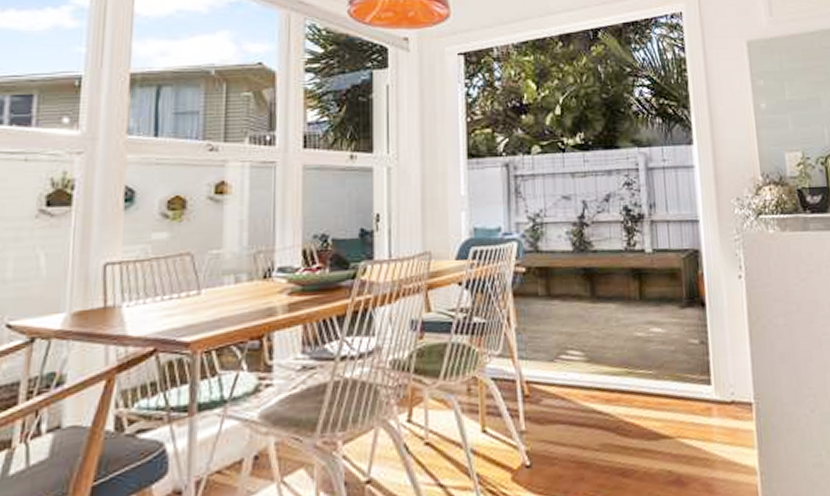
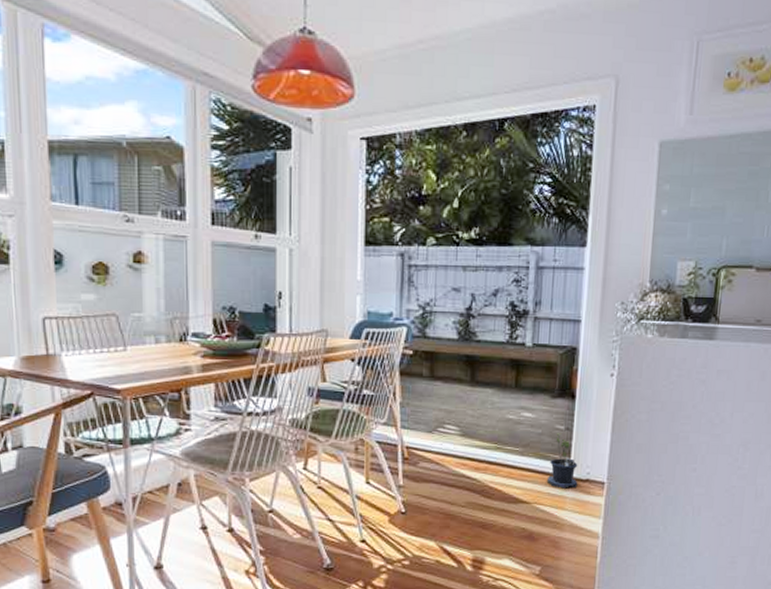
potted plant: none [687,347,723,416] -> present [546,432,578,489]

